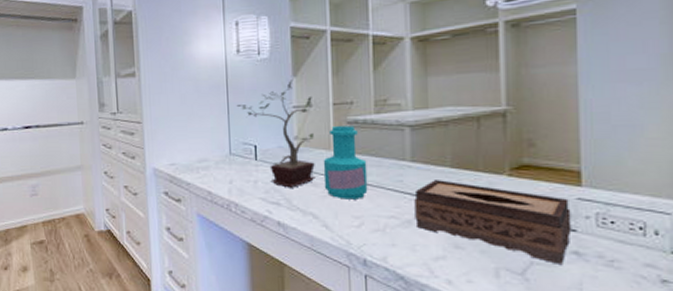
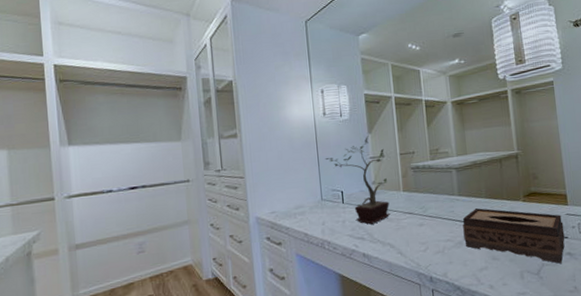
bottle: present [323,126,368,200] -> none [395,171,430,230]

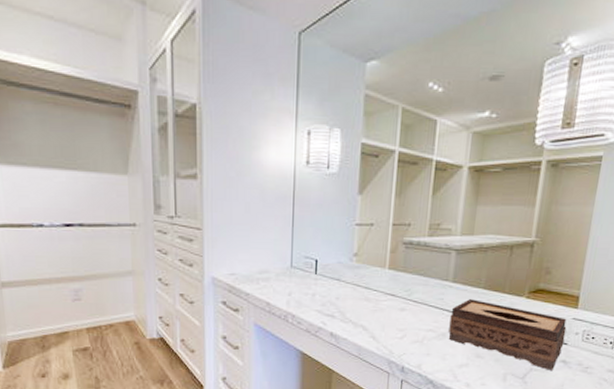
potted plant: present [325,135,390,225] -> none [301,196,374,302]

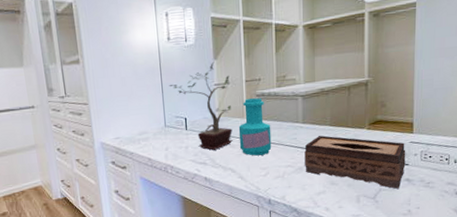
potted plant: none [301,196,374,302] -> present [169,61,233,151]
bottle: none [375,246,416,314] -> present [238,98,272,156]

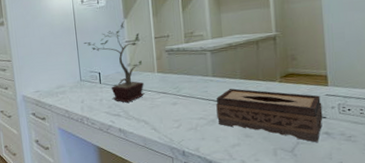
bottle: present [238,98,272,156] -> none [149,53,183,108]

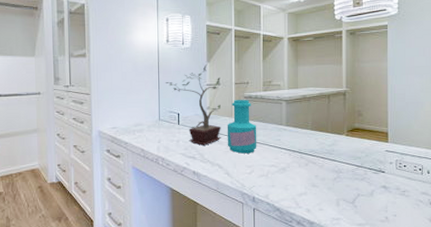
bottle: none [149,53,183,108] -> present [227,100,257,154]
tissue box: present [216,88,323,142] -> none [287,139,382,195]

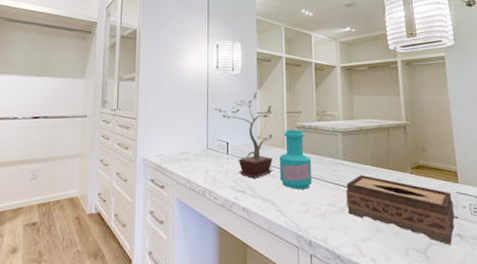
tissue box: none [287,139,382,195] -> present [346,175,455,245]

